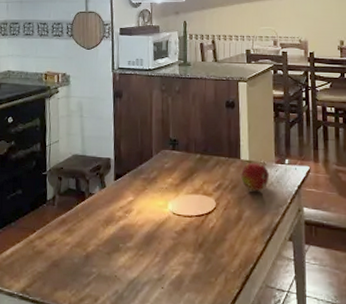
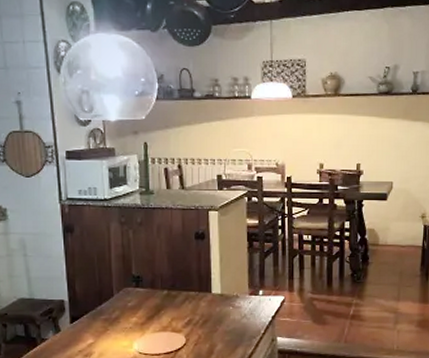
fruit: present [240,162,269,191] -> none [211,295,242,324]

